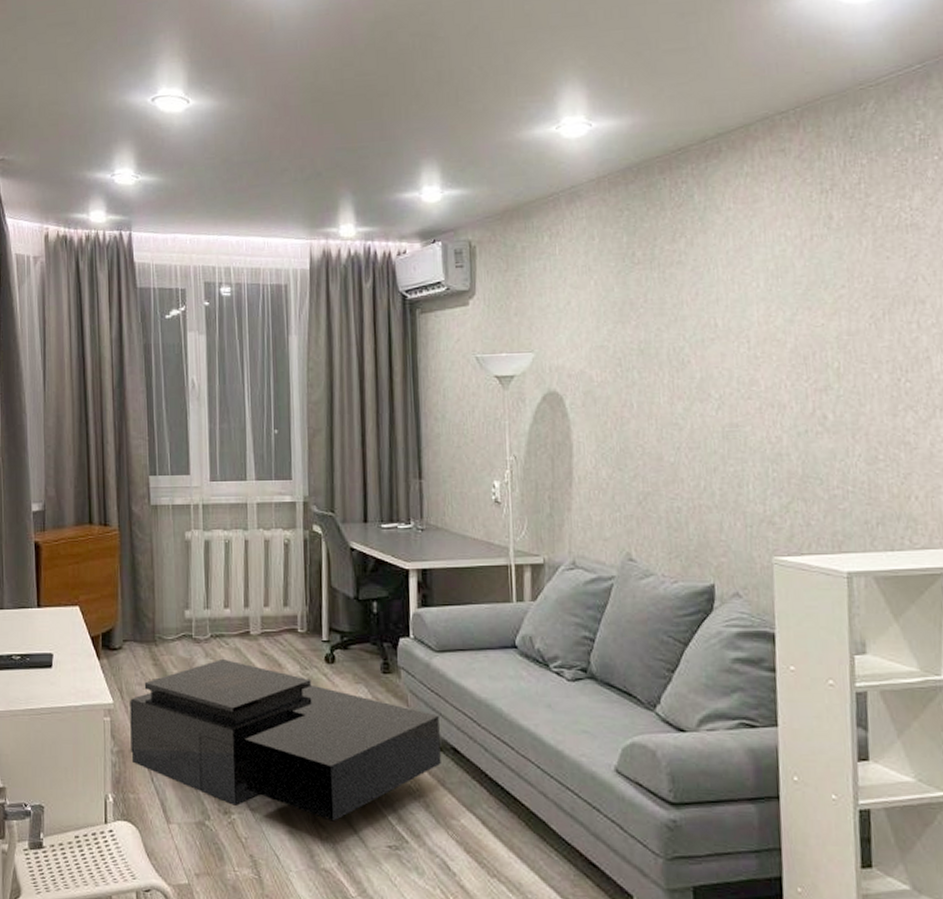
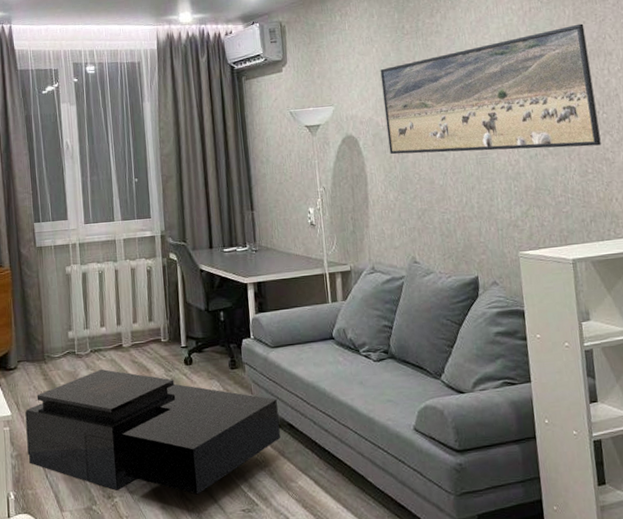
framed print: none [598,259,900,425] -> present [380,23,601,155]

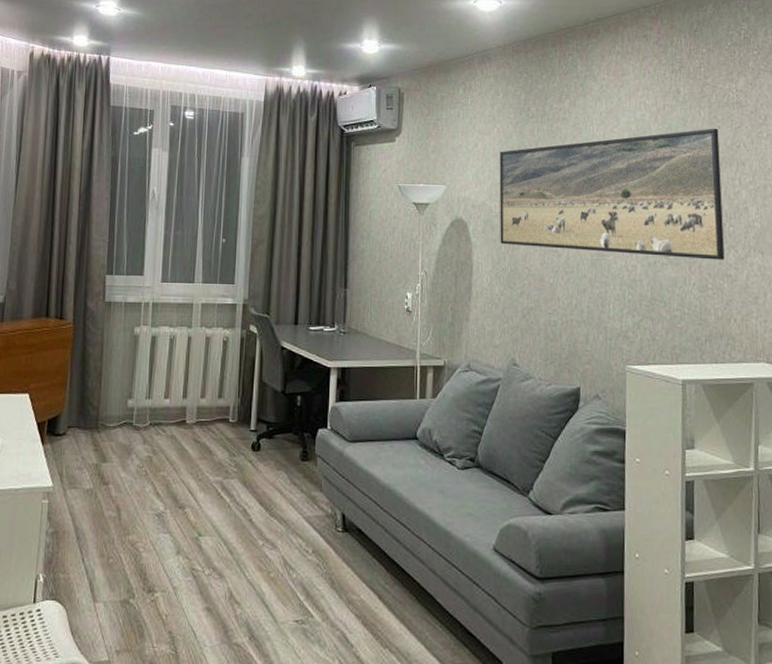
coffee table: present [25,369,281,495] -> none [65,445,348,598]

